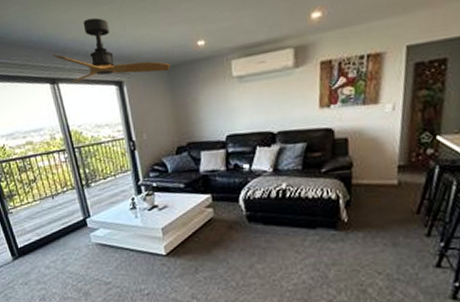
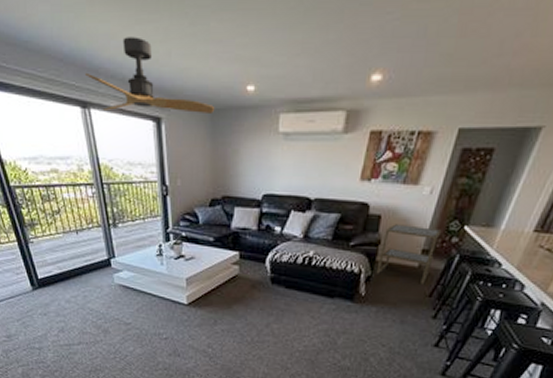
side table: none [354,143,414,202] -> present [376,224,442,285]

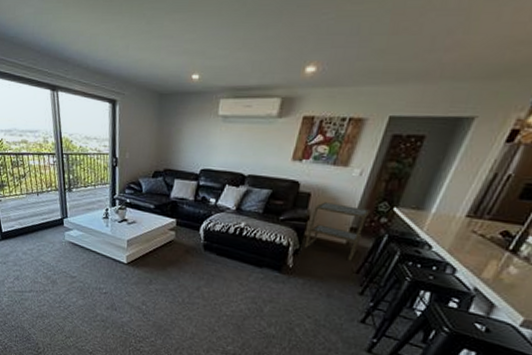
ceiling fan: present [85,37,214,113] -> none [57,33,162,98]

